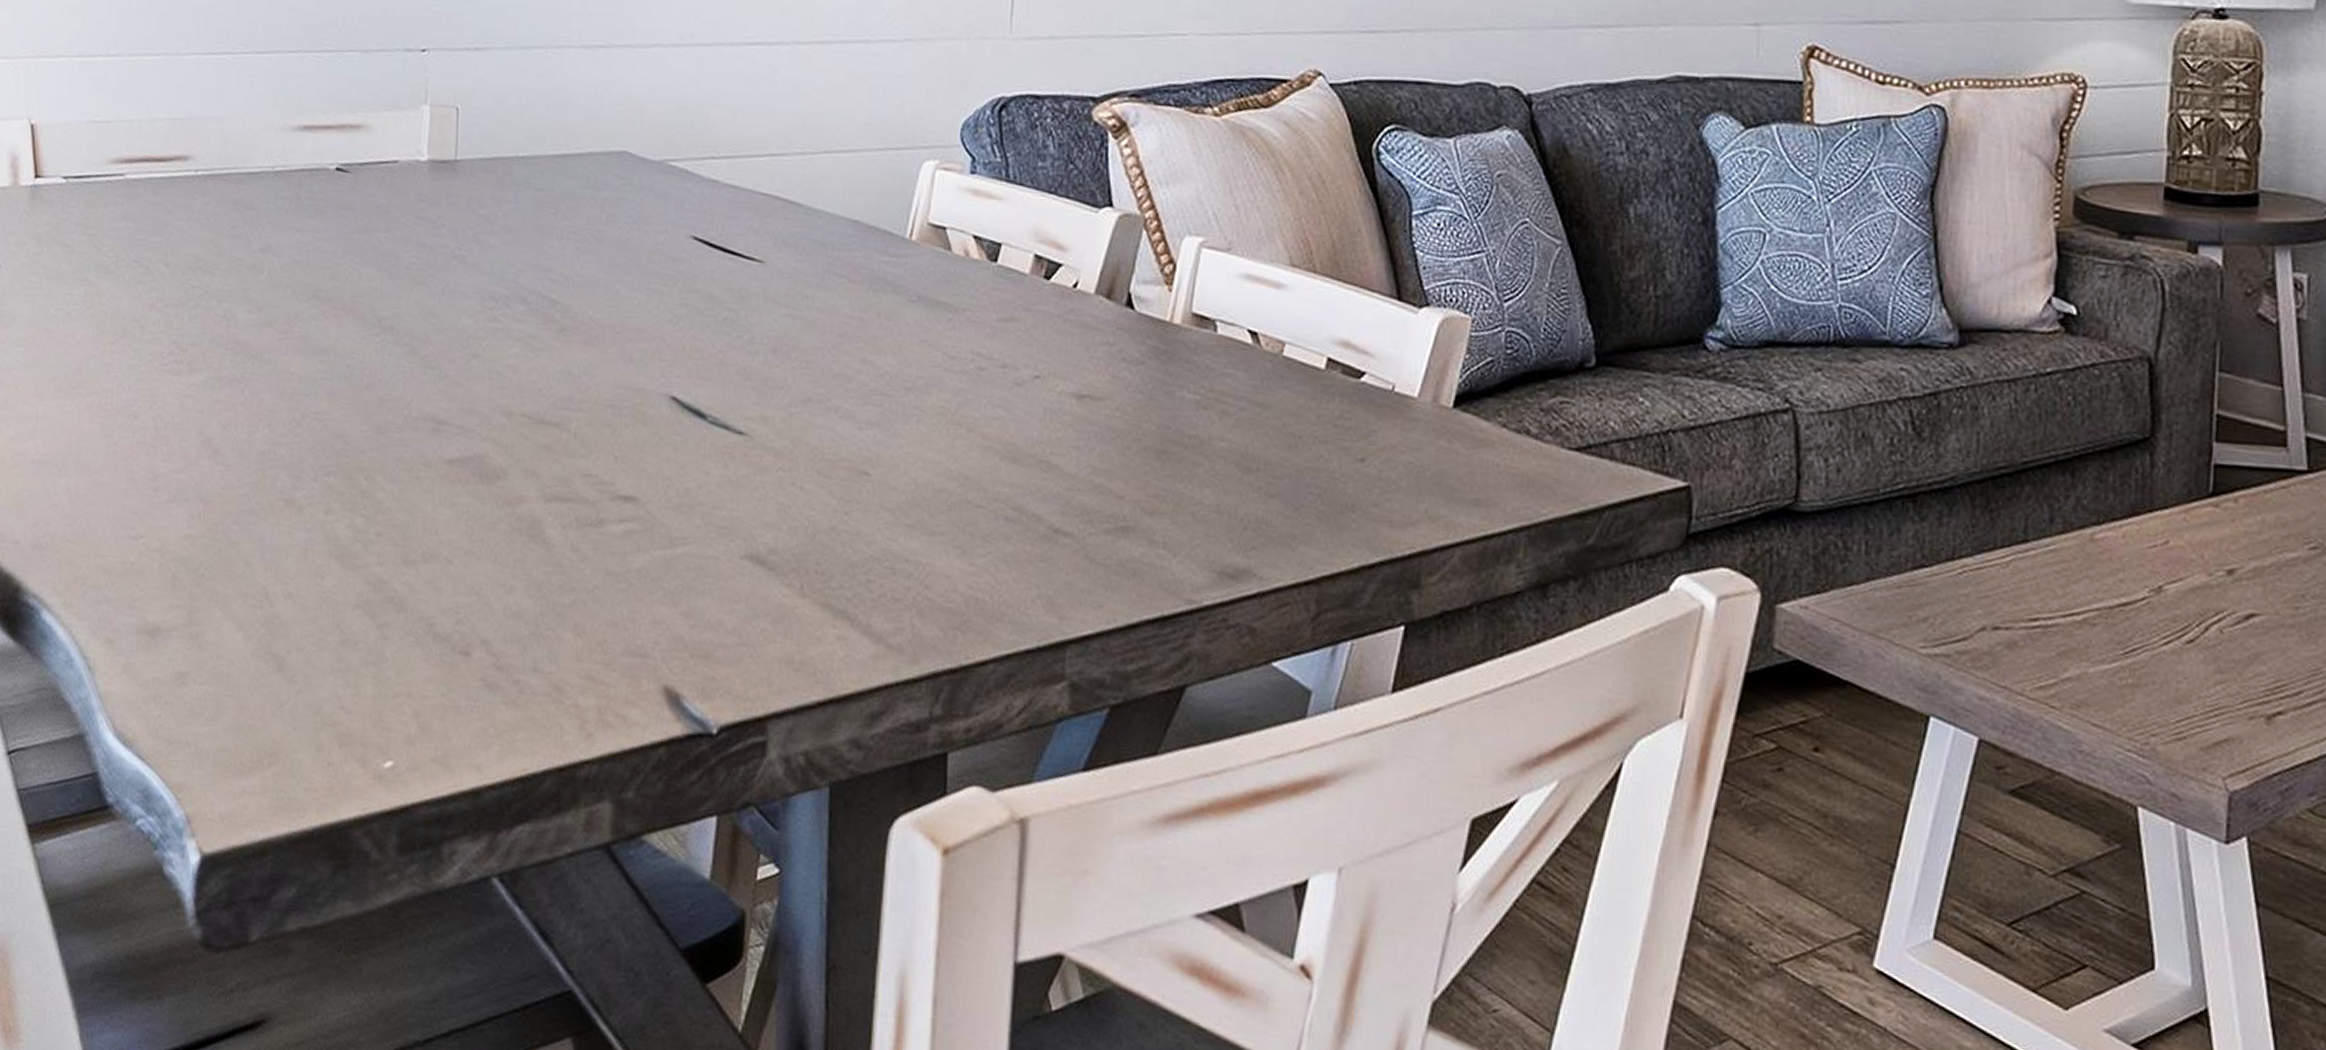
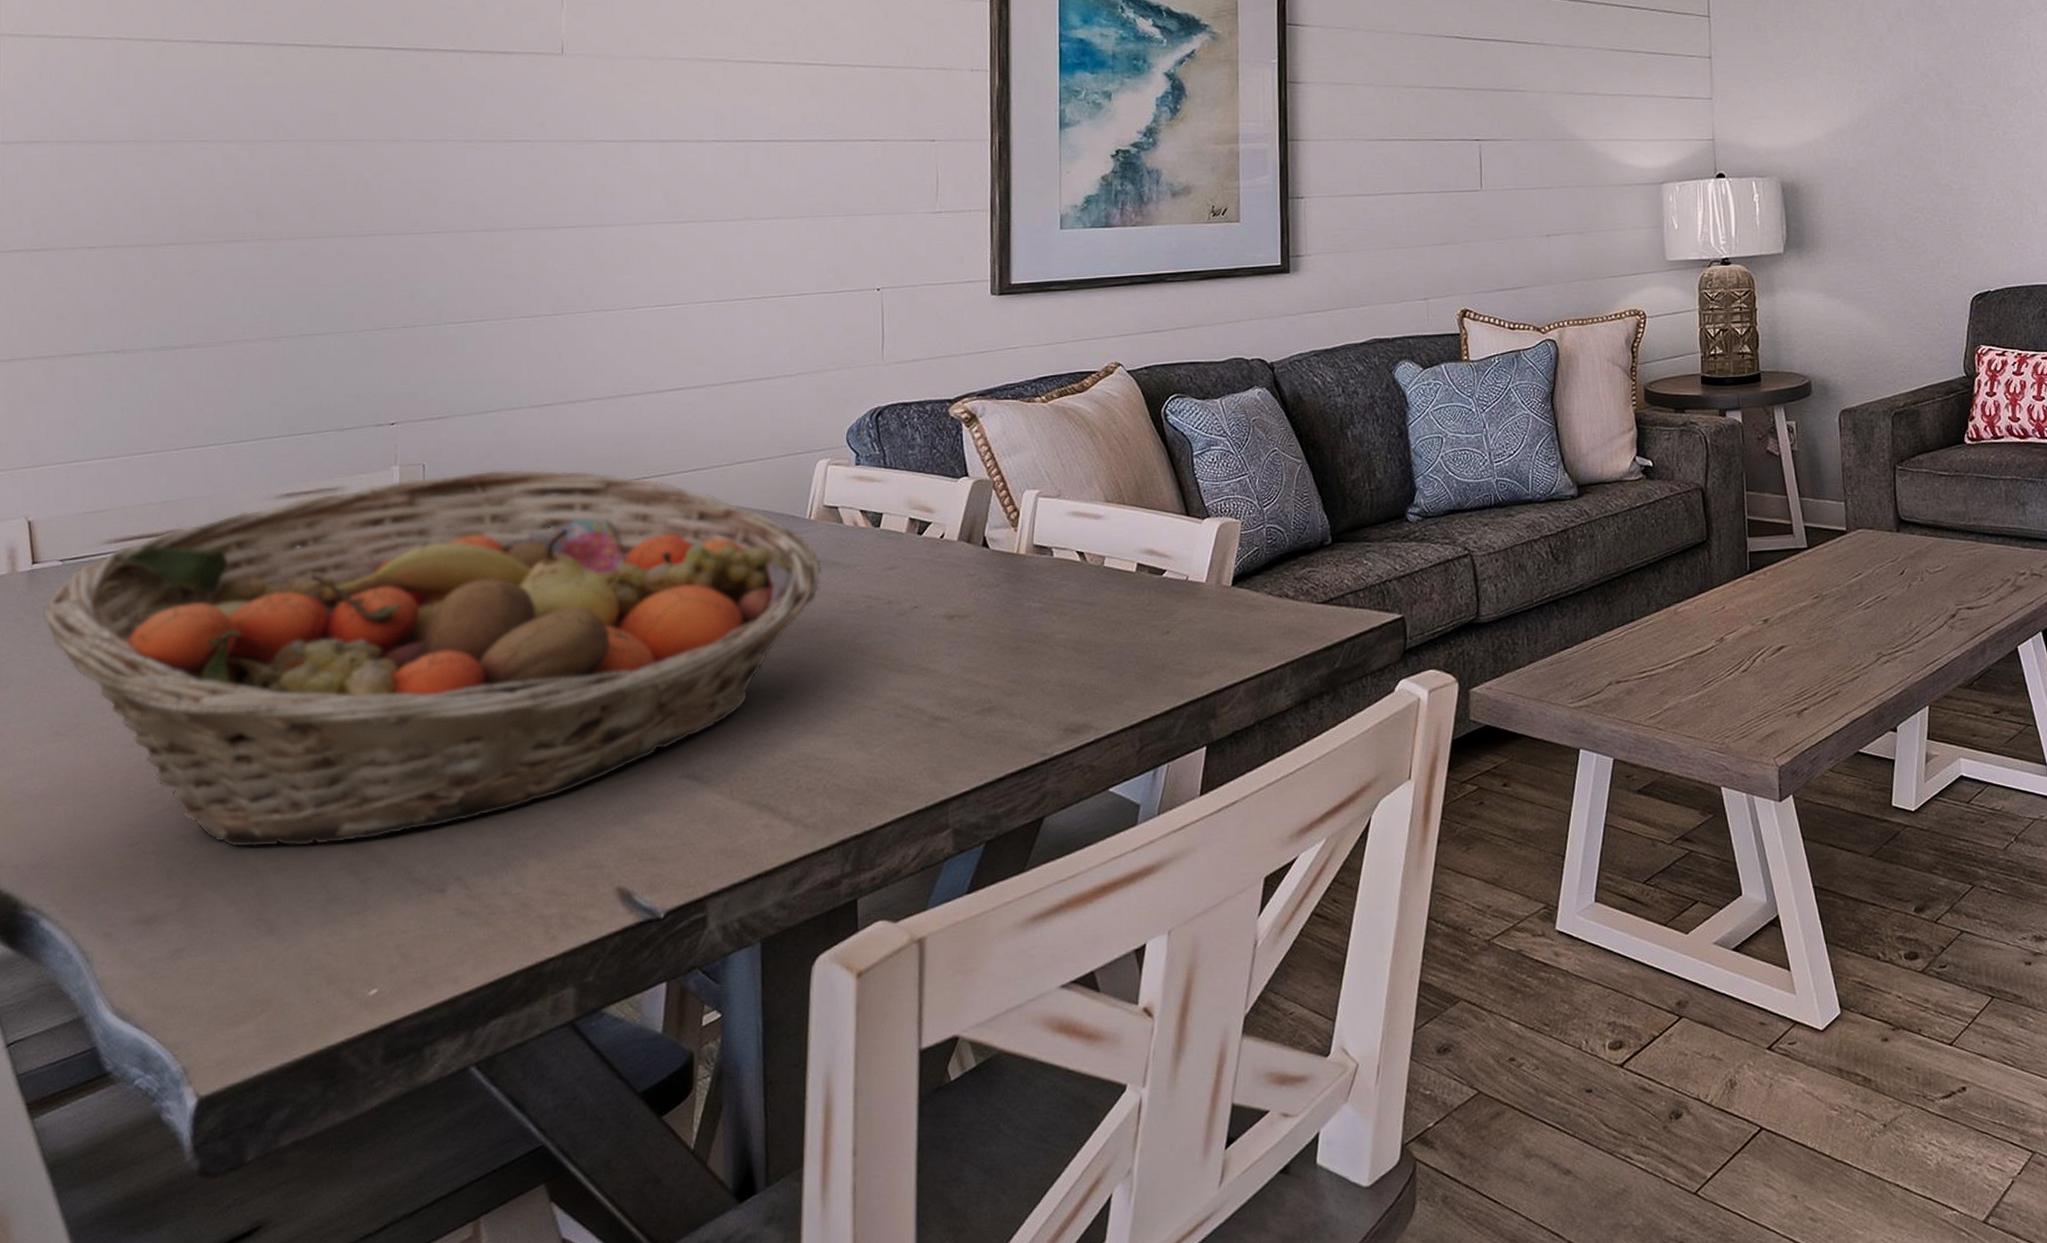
fruit basket: none [45,123,924,576] -> present [42,468,823,848]

